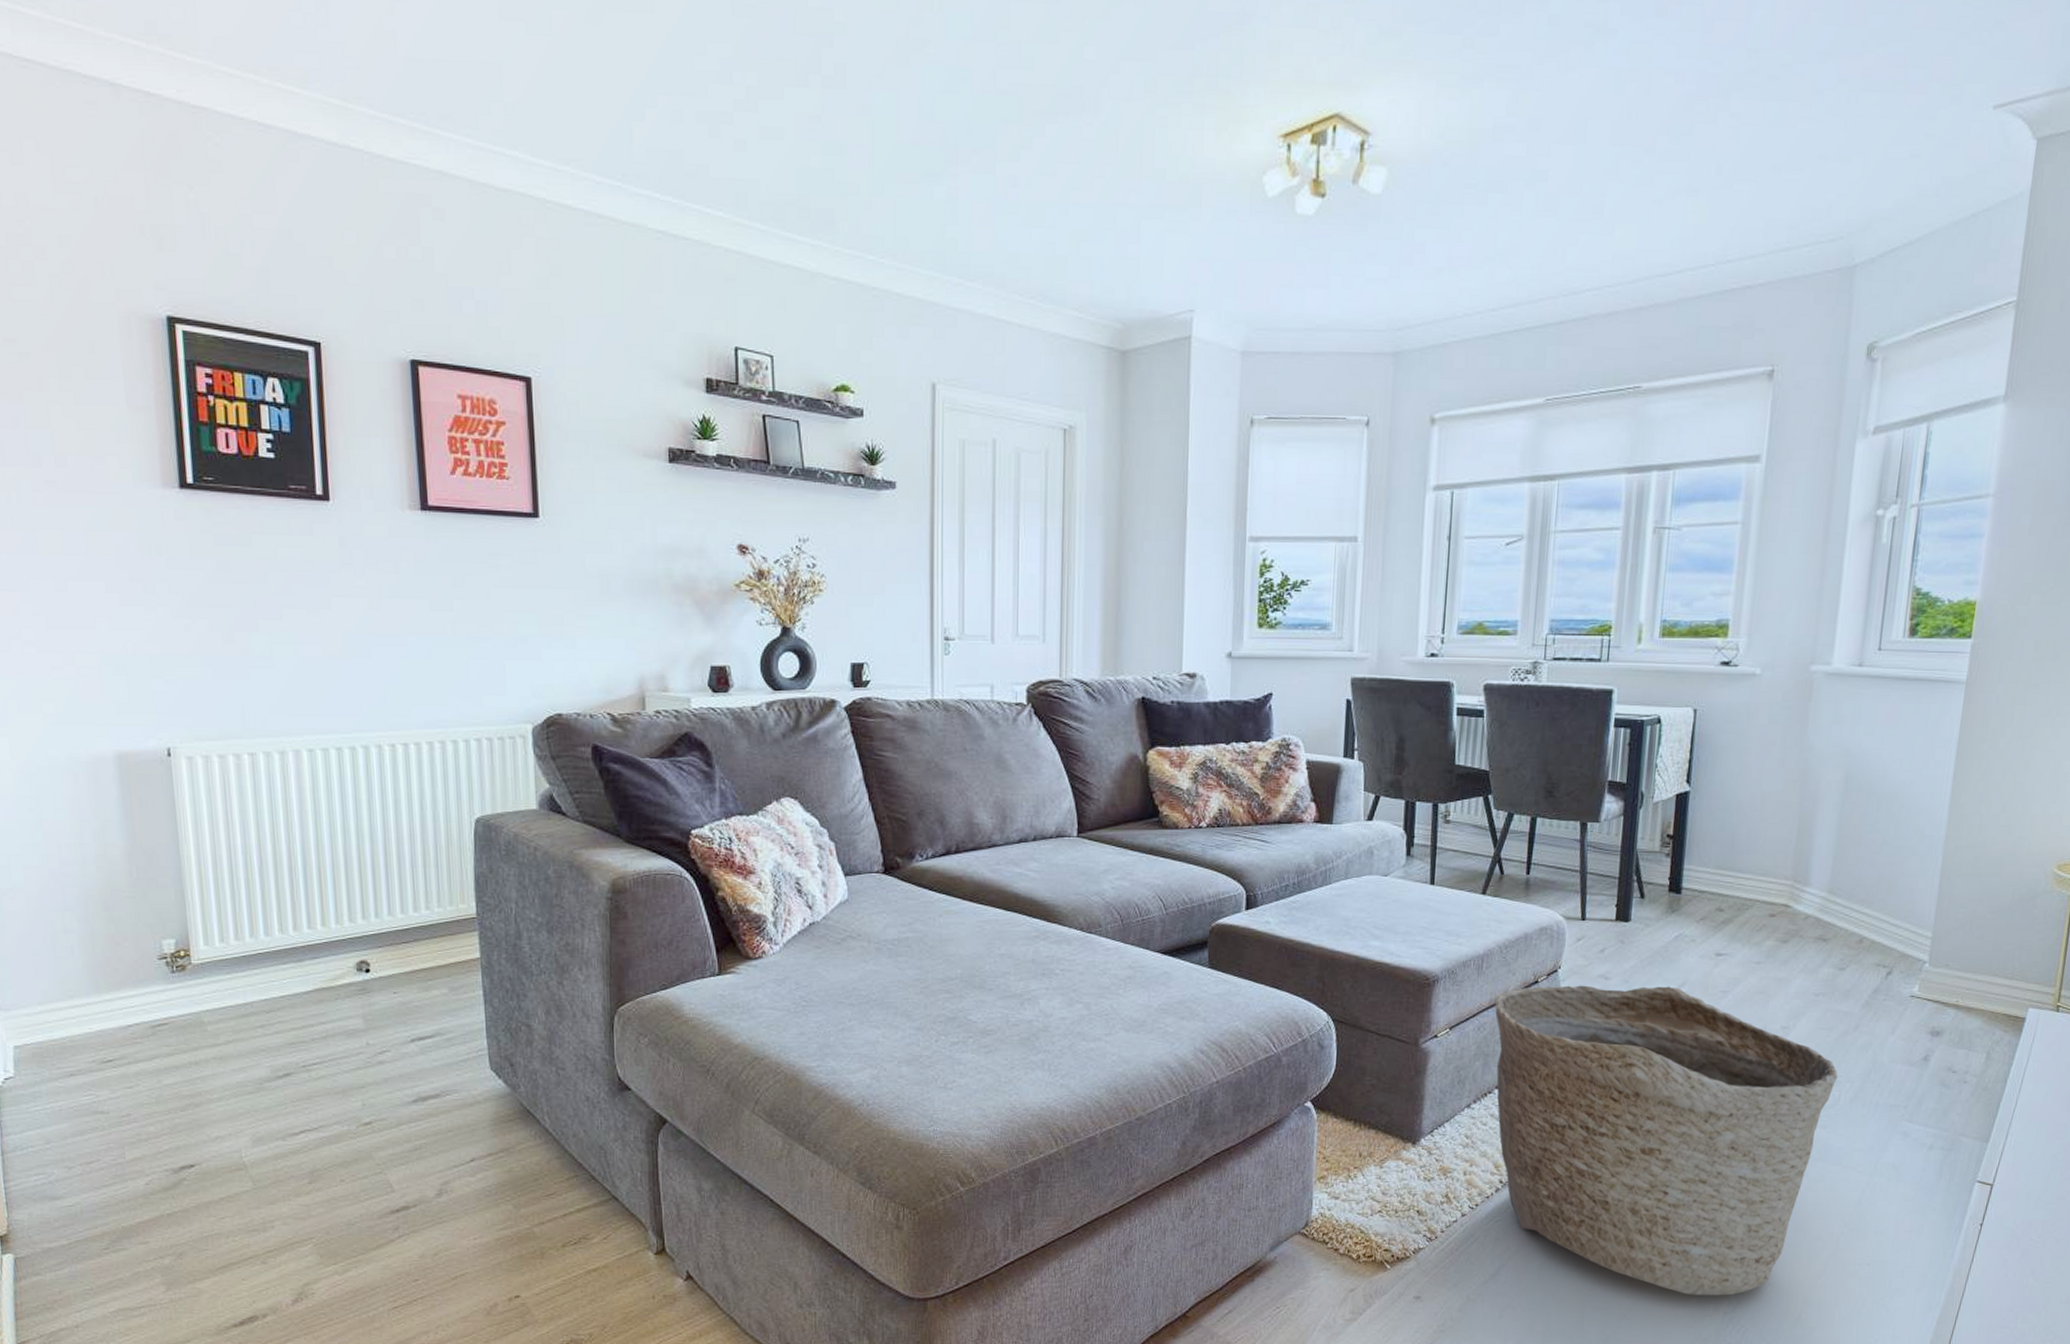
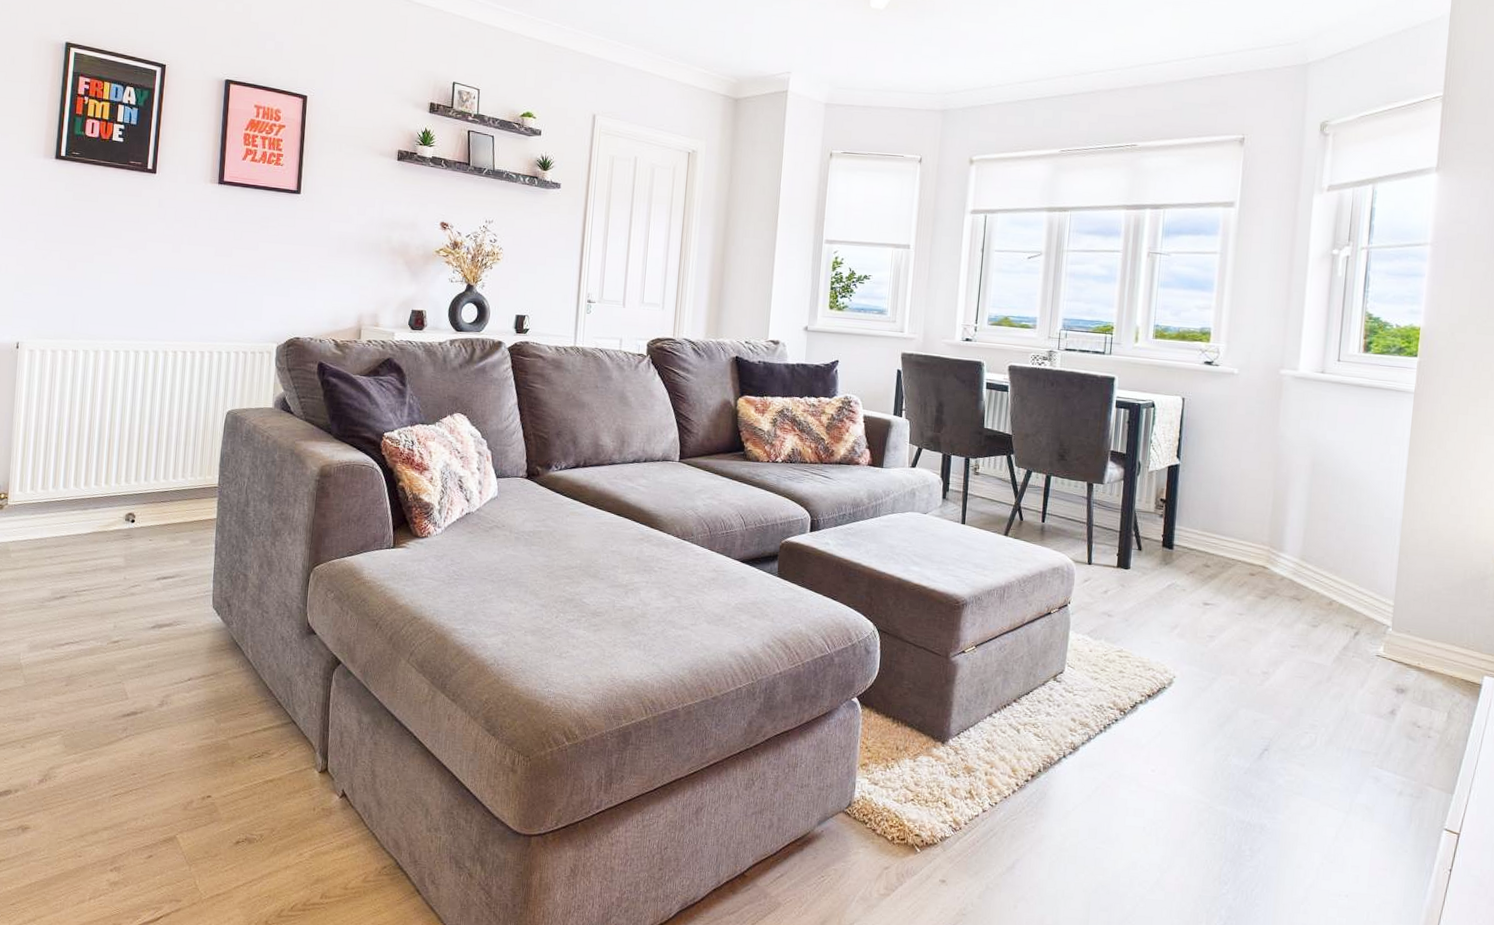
basket: present [1495,985,1838,1296] -> none [1014,617,1314,911]

